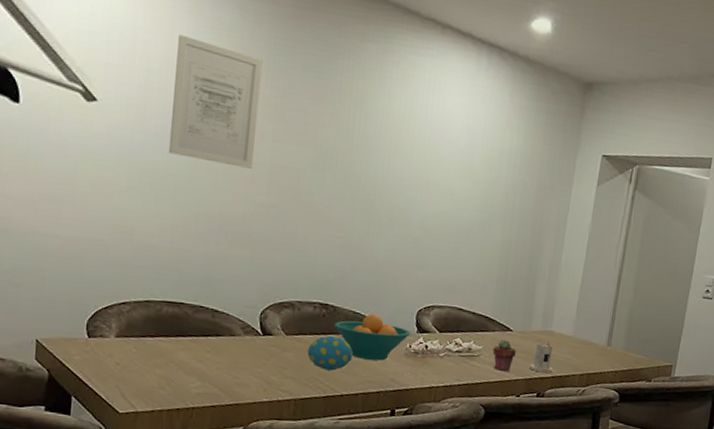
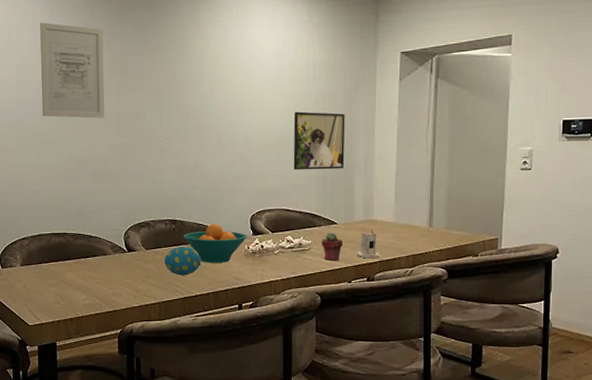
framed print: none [472,200,536,272] -> present [293,111,345,170]

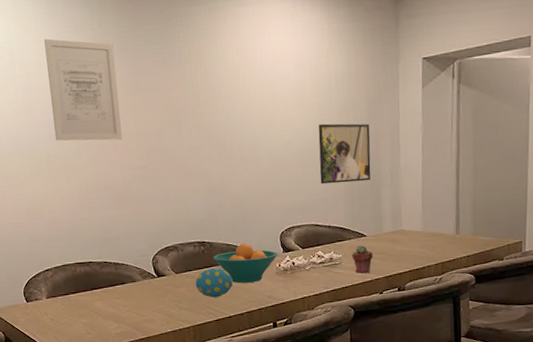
candle: present [357,230,379,259] -> none [387,240,409,269]

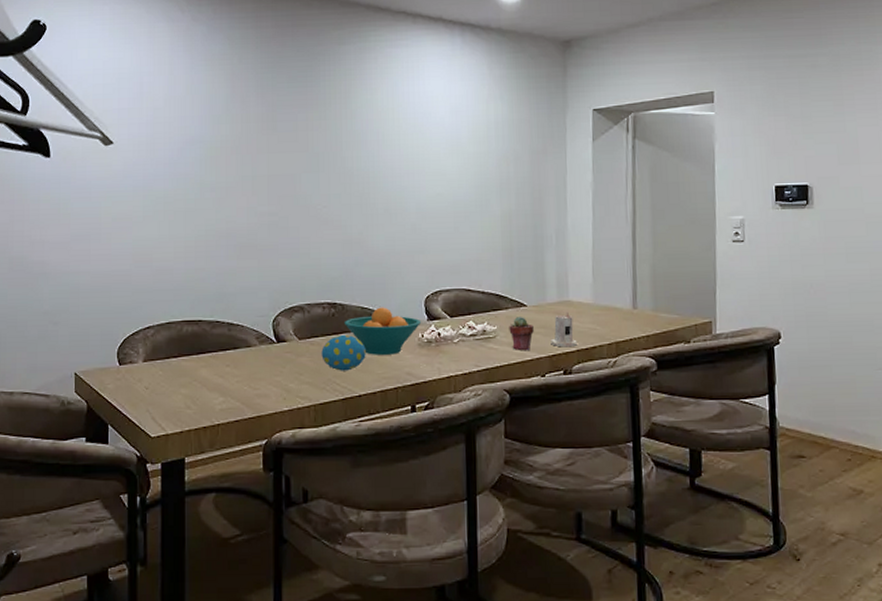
wall art: present [44,38,122,141] -> none [176,71,253,182]
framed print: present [318,123,371,185] -> none [474,175,534,243]
candle: none [387,240,409,269] -> present [551,313,577,348]

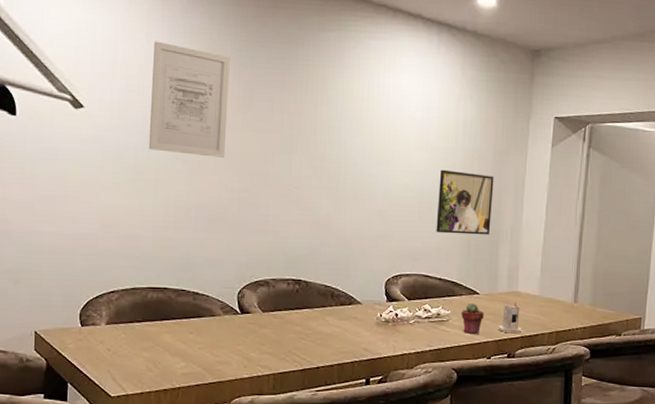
wall art: none [176,71,253,182] -> present [148,41,230,158]
decorative egg: present [321,334,366,371] -> none [283,309,327,344]
fruit bowl: present [344,307,422,355] -> none [307,286,381,331]
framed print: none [474,175,534,243] -> present [436,169,494,235]

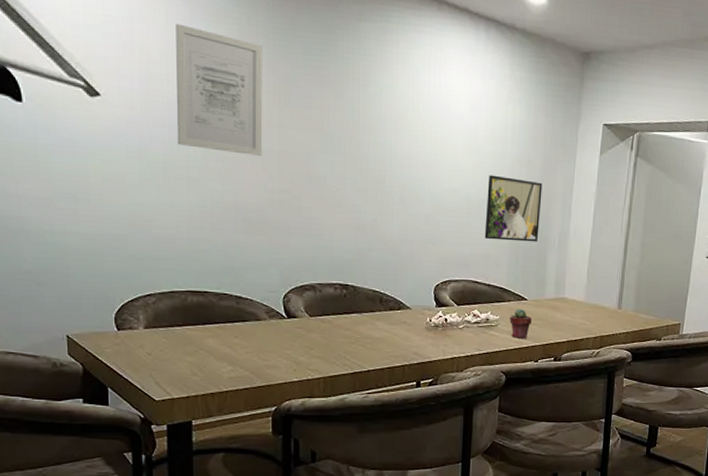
candle: present [498,302,522,334] -> none [545,308,568,338]

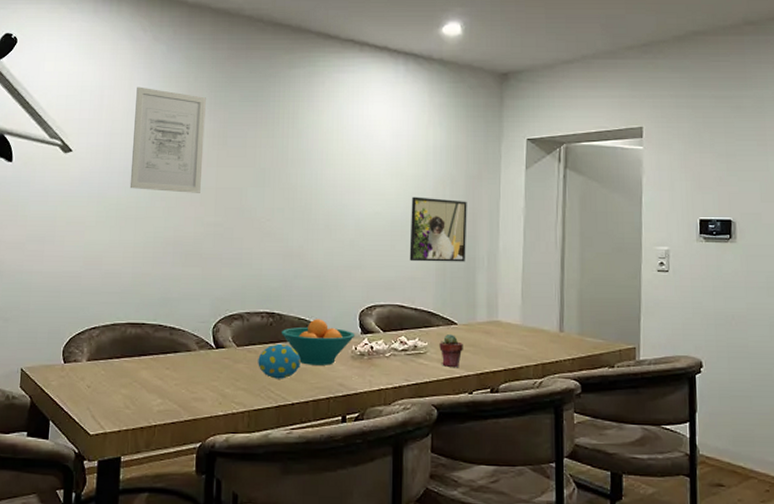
decorative egg: none [332,314,376,348] -> present [258,343,301,379]
fruit bowl: none [355,291,430,336] -> present [281,319,356,365]

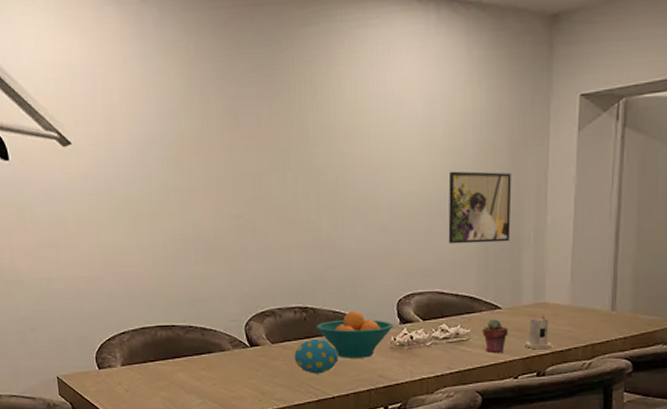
wall art: present [129,86,206,193] -> none [131,62,216,184]
candle: none [479,333,504,366] -> present [525,315,552,350]

